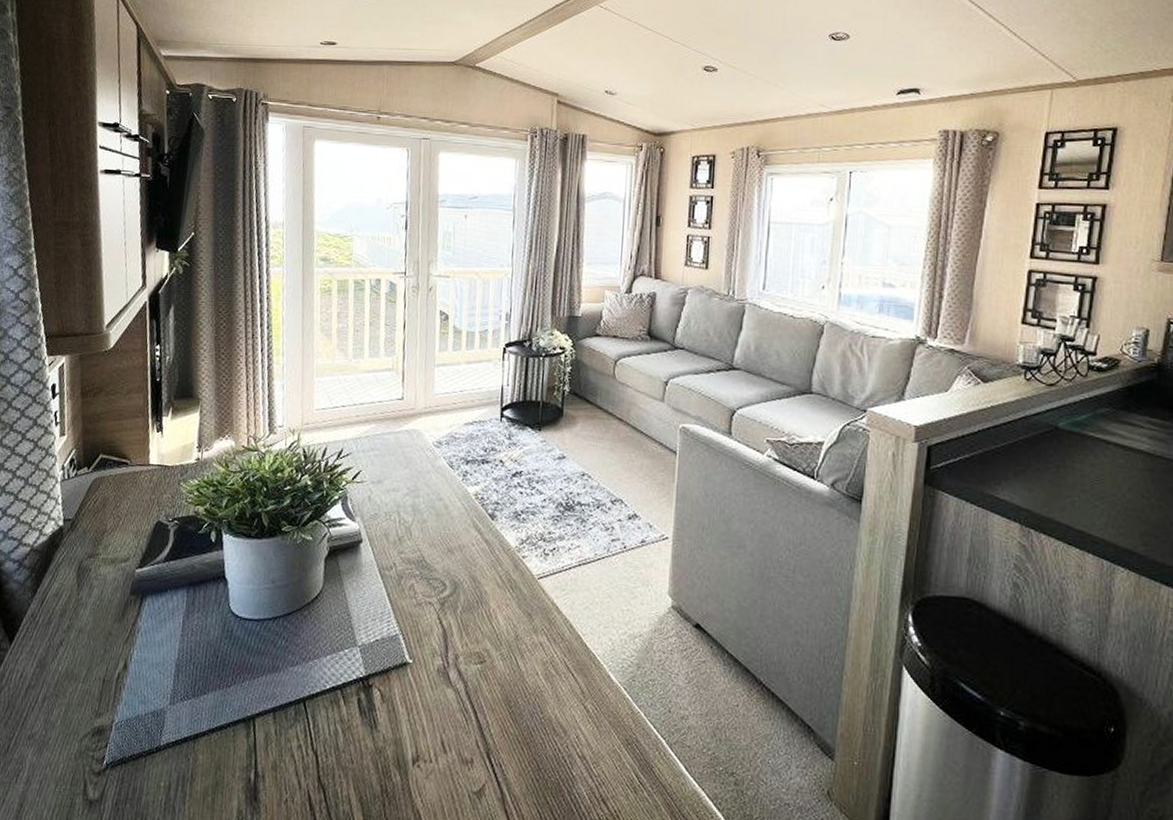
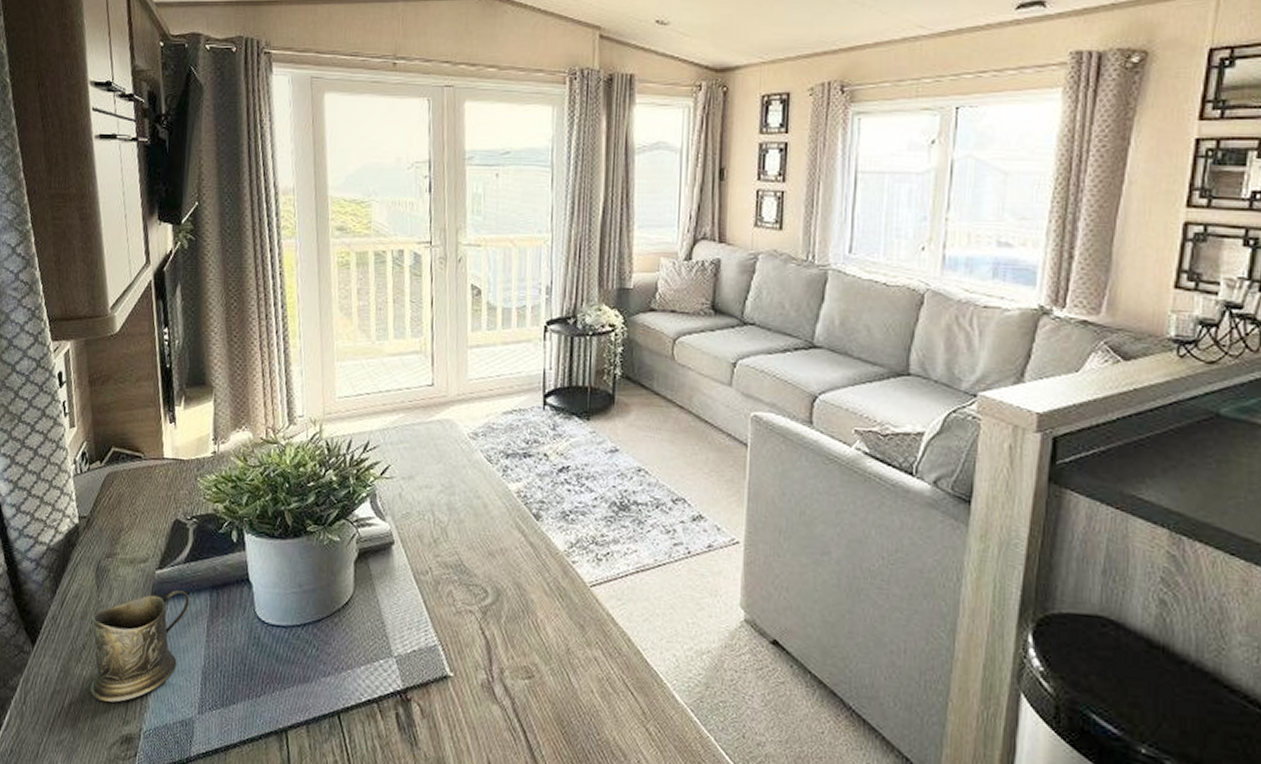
mug: none [65,587,167,696] -> present [90,590,189,703]

